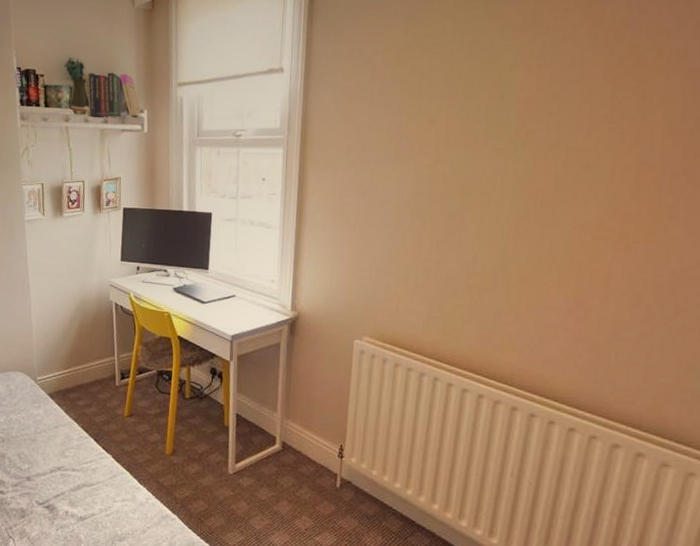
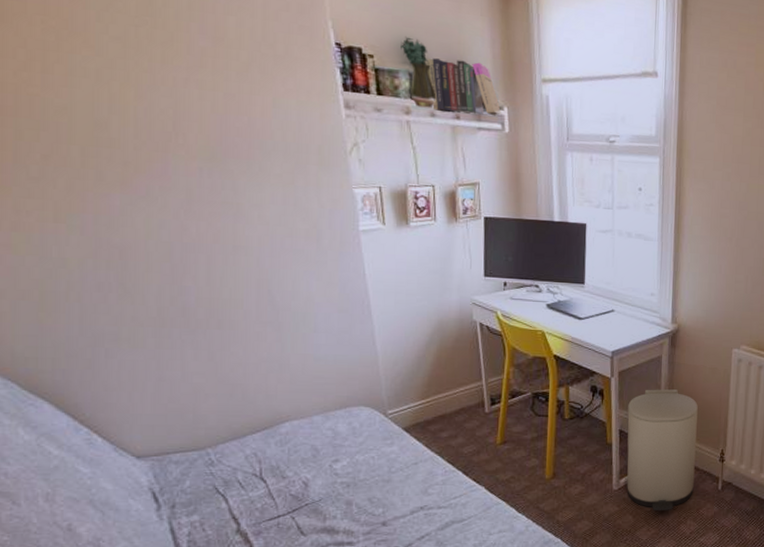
pedal bin: none [242,375,316,503] -> present [627,389,698,512]

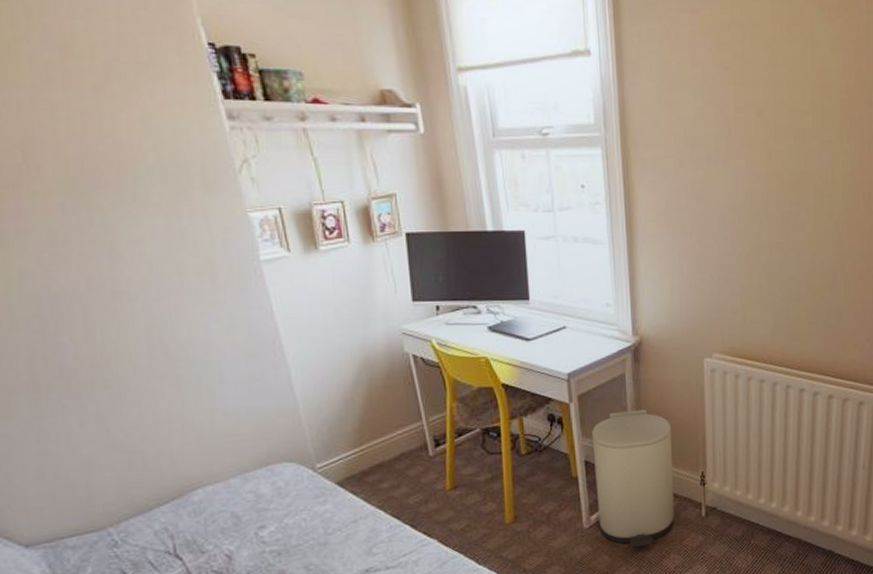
vase: present [401,36,437,109] -> none [286,29,336,112]
books: present [428,58,502,116] -> none [321,52,414,116]

